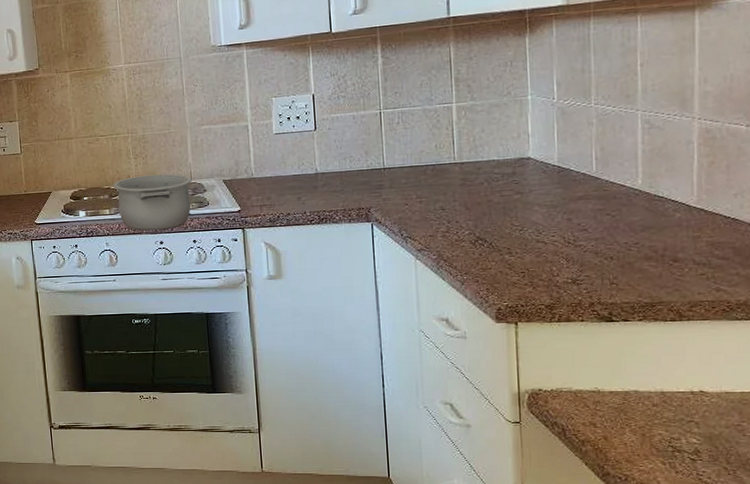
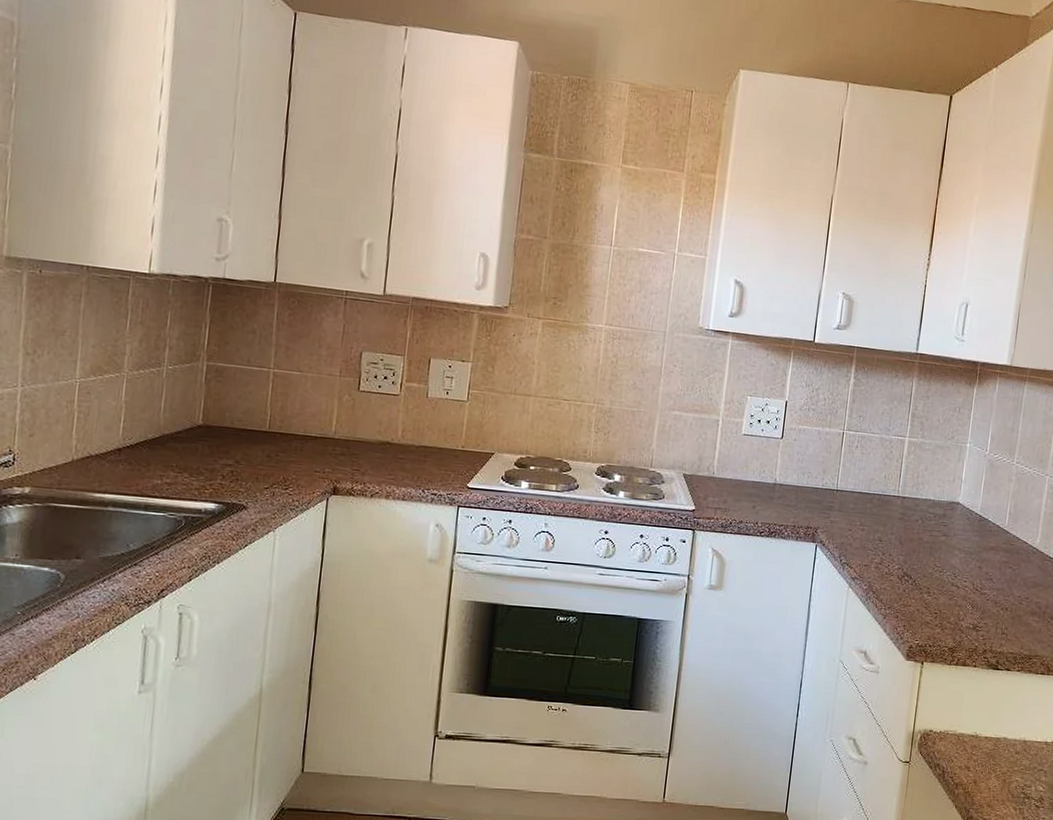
cooking pot: present [113,174,192,231] -> none [565,452,652,519]

